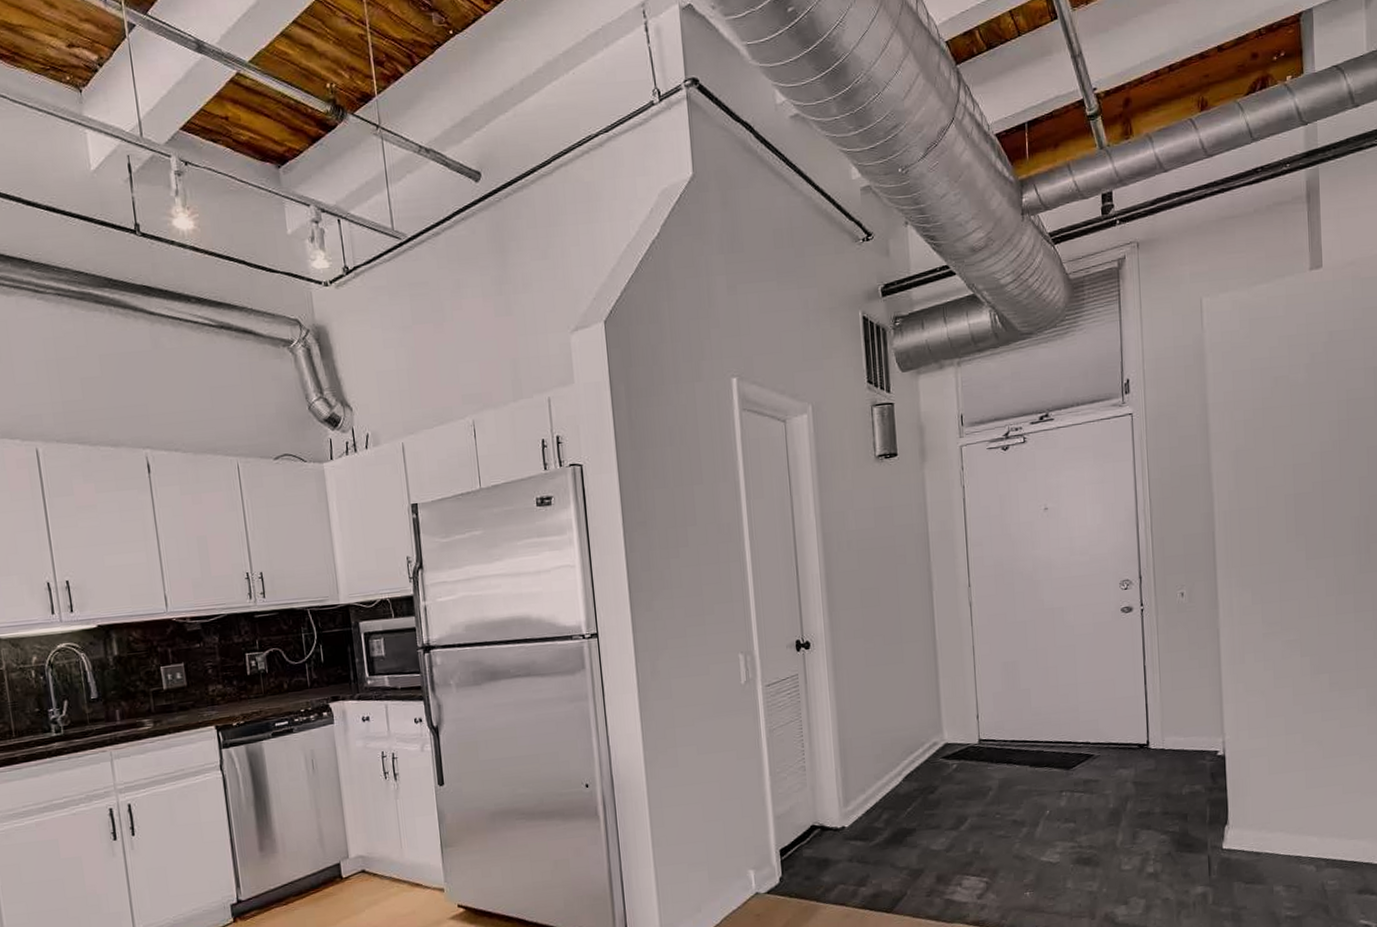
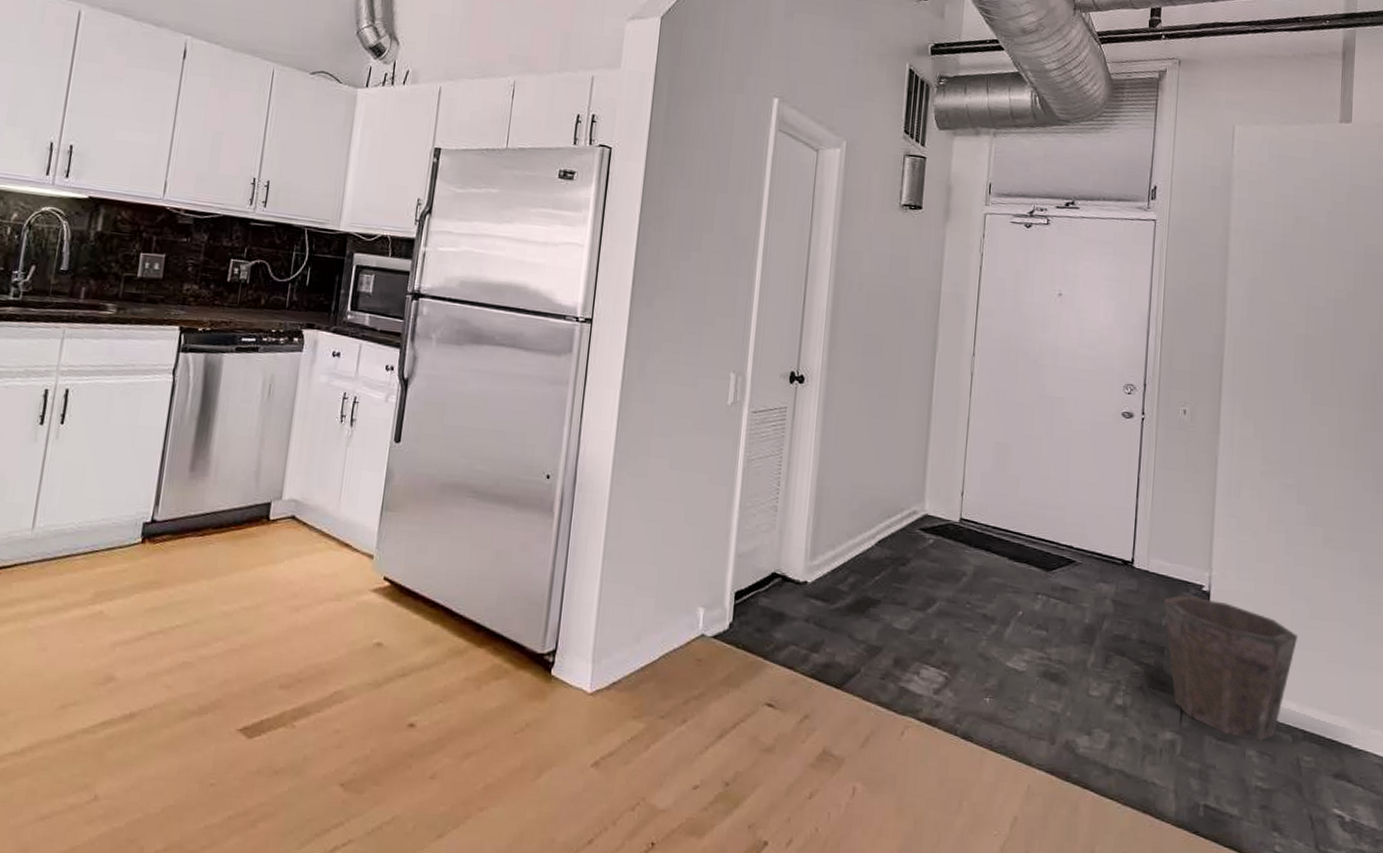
waste bin: none [1182,762,1313,877] -> present [1163,594,1298,741]

